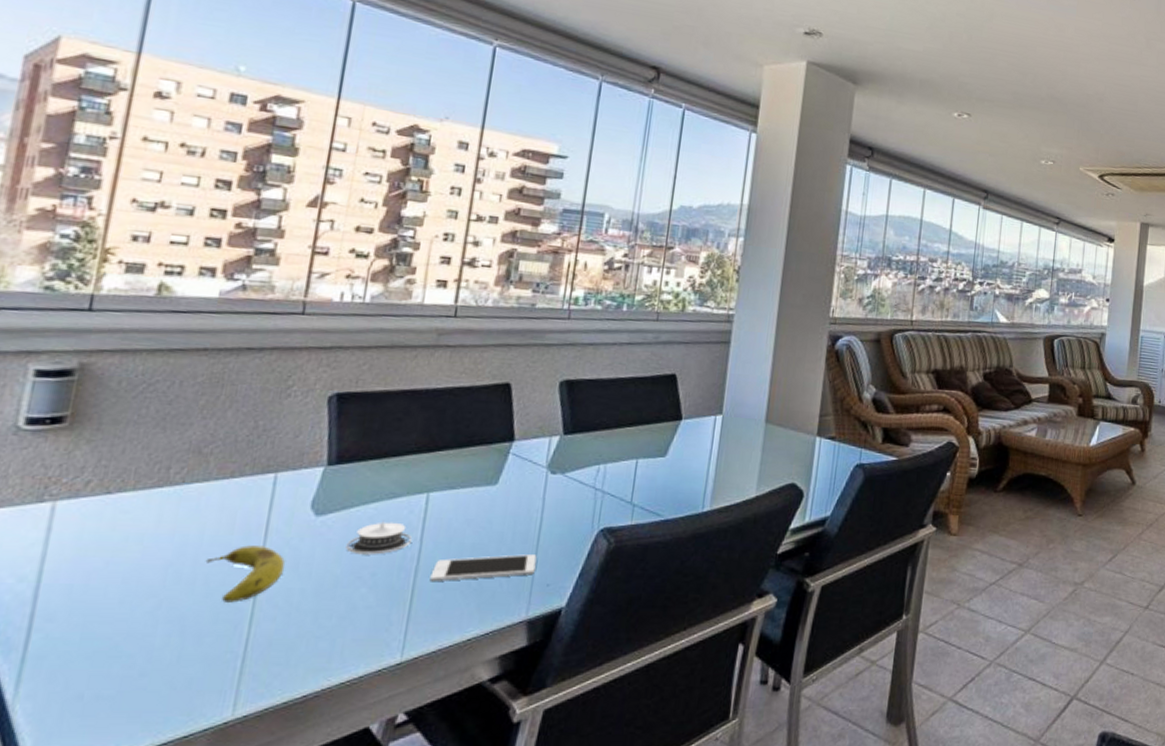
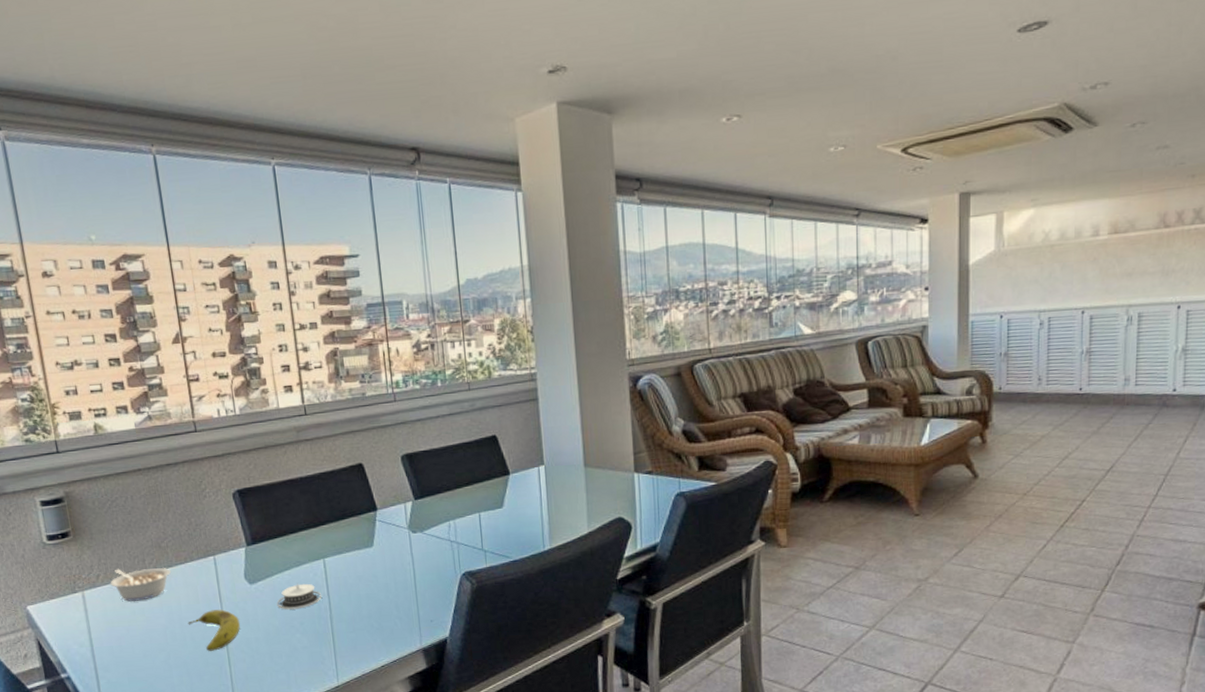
legume: none [103,475,206,524] -> present [109,568,172,602]
cell phone: present [429,554,537,582] -> none [342,598,419,626]

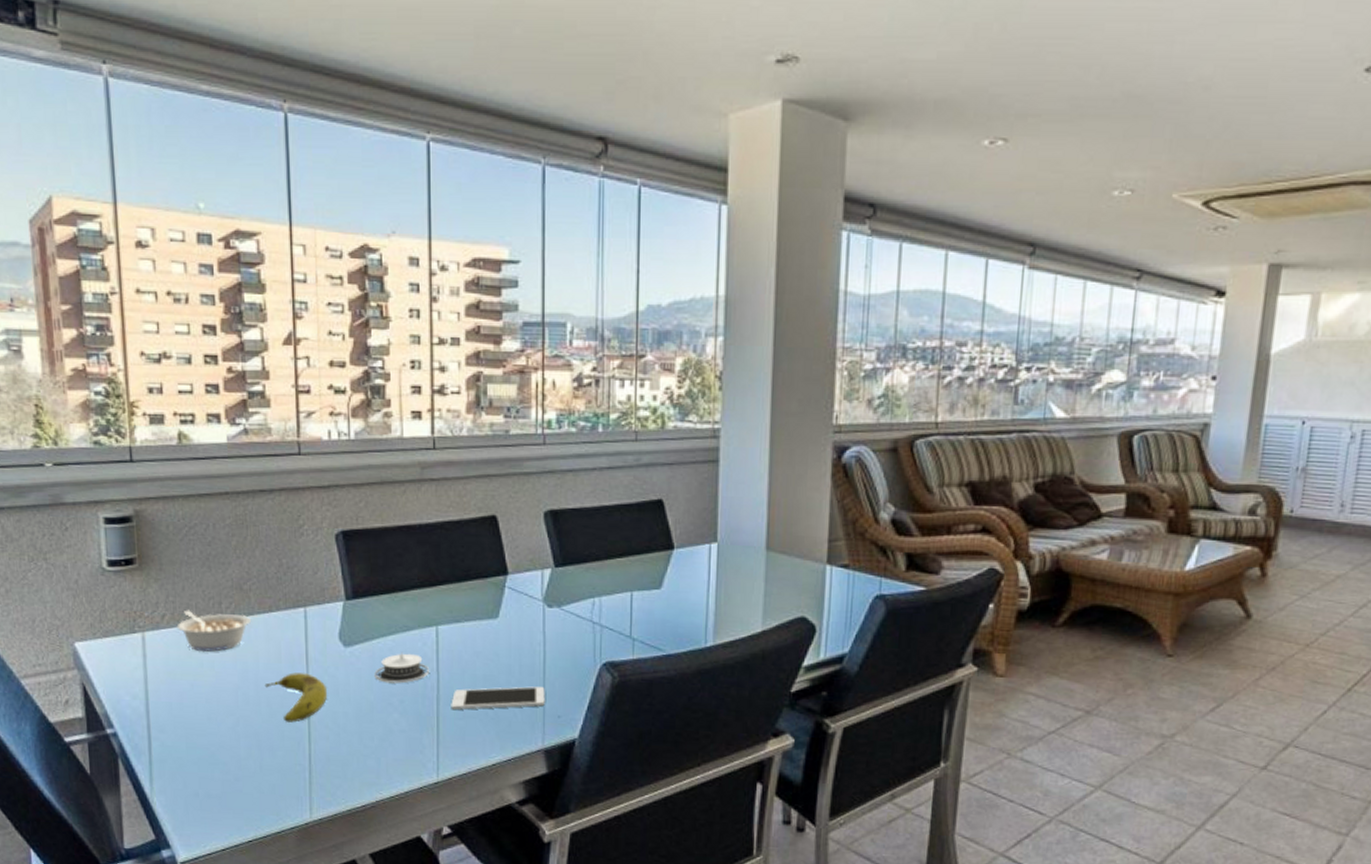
cell phone: none [342,598,419,626] -> present [451,686,545,711]

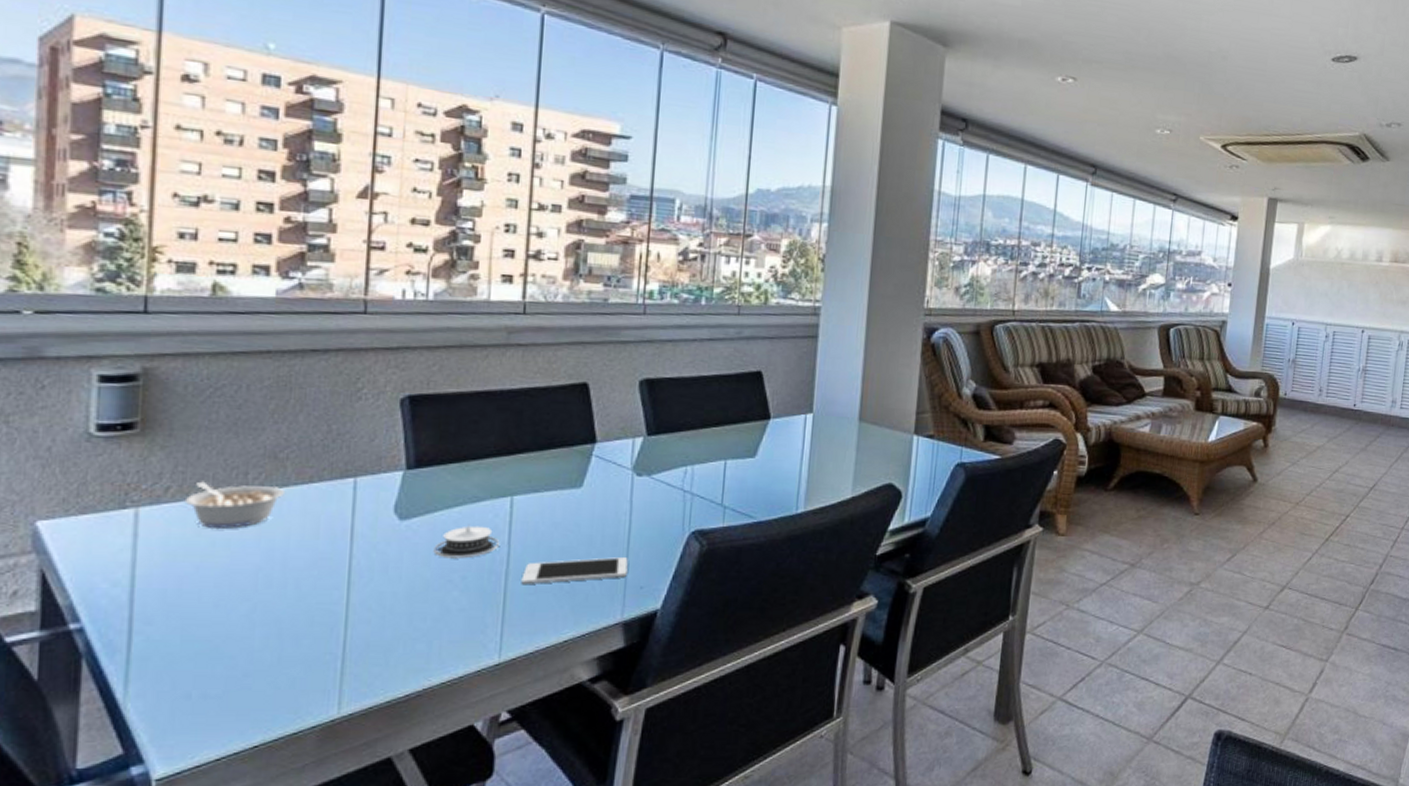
fruit: present [264,672,327,723] -> none [294,550,373,606]

